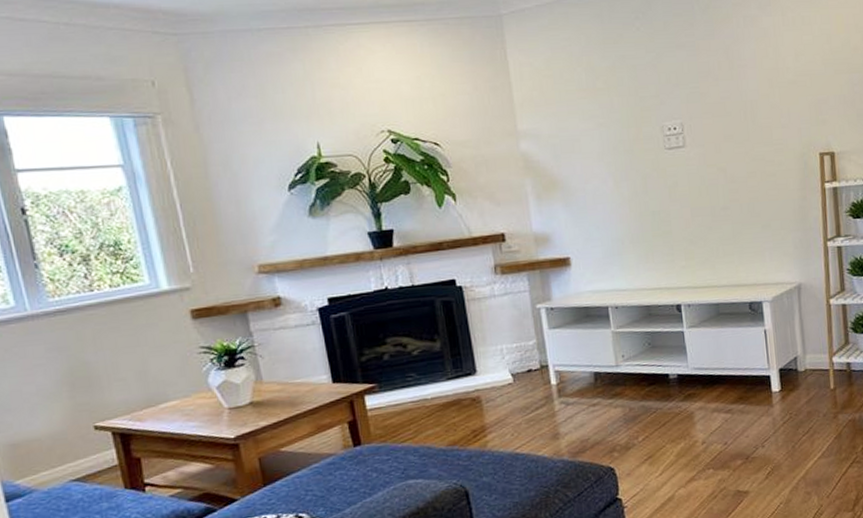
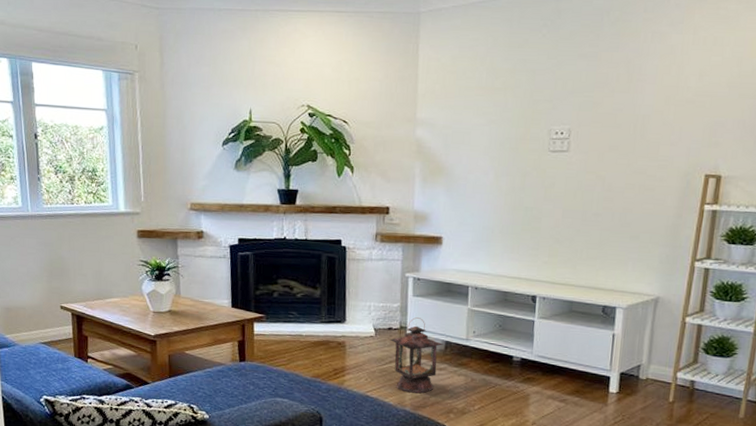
candle lantern: none [532,352,592,440] -> present [390,317,444,394]

